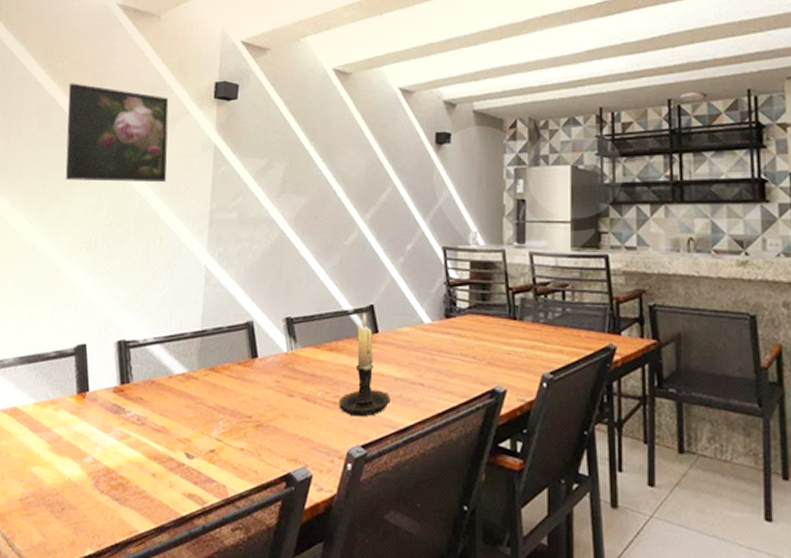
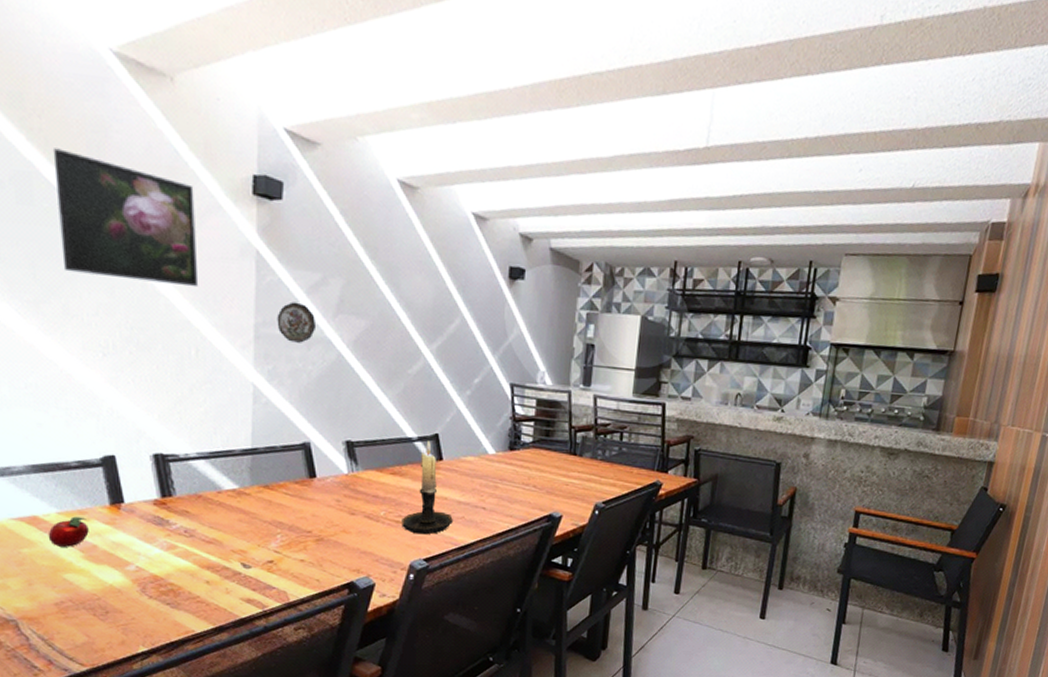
apple: none [23,407,57,439] -> present [48,516,89,547]
decorative plate: none [228,187,262,224] -> present [277,301,317,343]

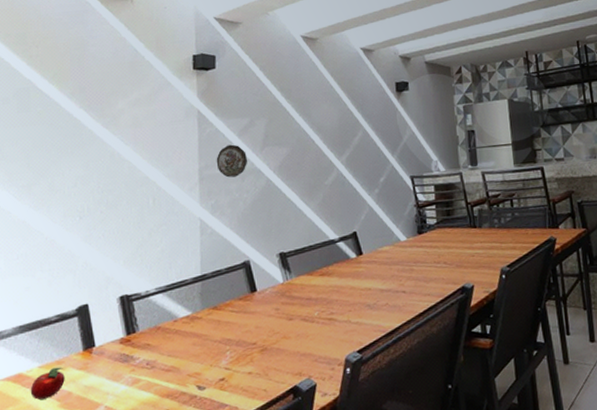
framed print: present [52,148,199,288] -> none [46,66,154,157]
candle holder: present [402,440,453,535] -> none [333,239,379,328]

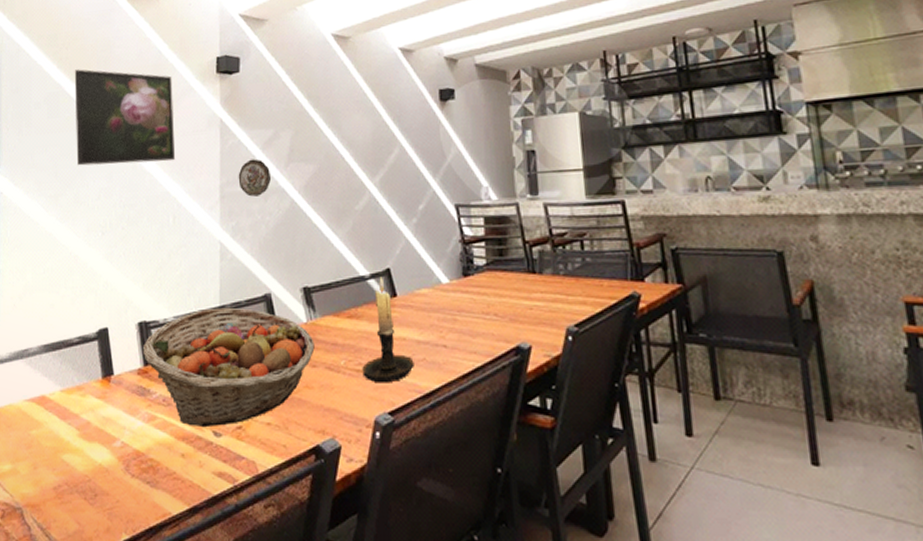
apple: present [30,367,65,400] -> none [52,393,84,426]
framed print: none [46,66,154,157] -> present [74,69,176,166]
fruit basket: none [124,275,291,384] -> present [142,307,315,428]
candle holder: none [333,239,379,328] -> present [362,276,414,383]

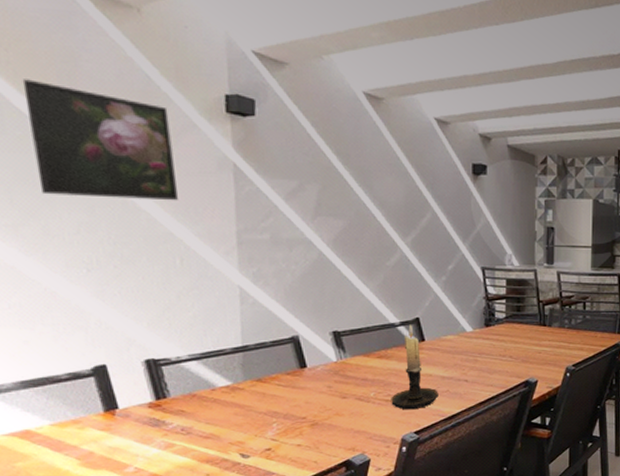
fruit basket: present [142,307,315,428] -> none [152,347,345,451]
decorative plate: present [238,159,272,197] -> none [257,208,297,245]

